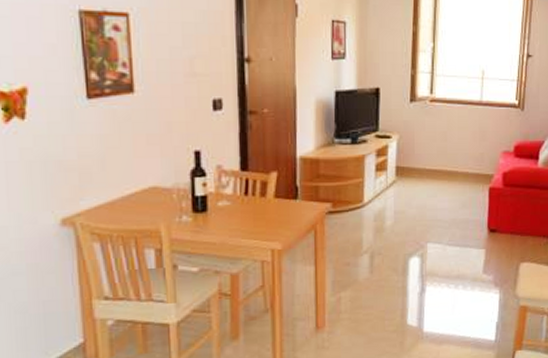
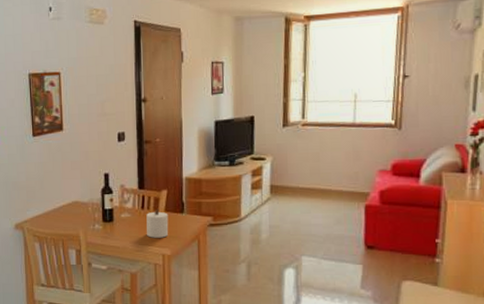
candle: none [251,195,279,230] -> present [146,209,169,238]

